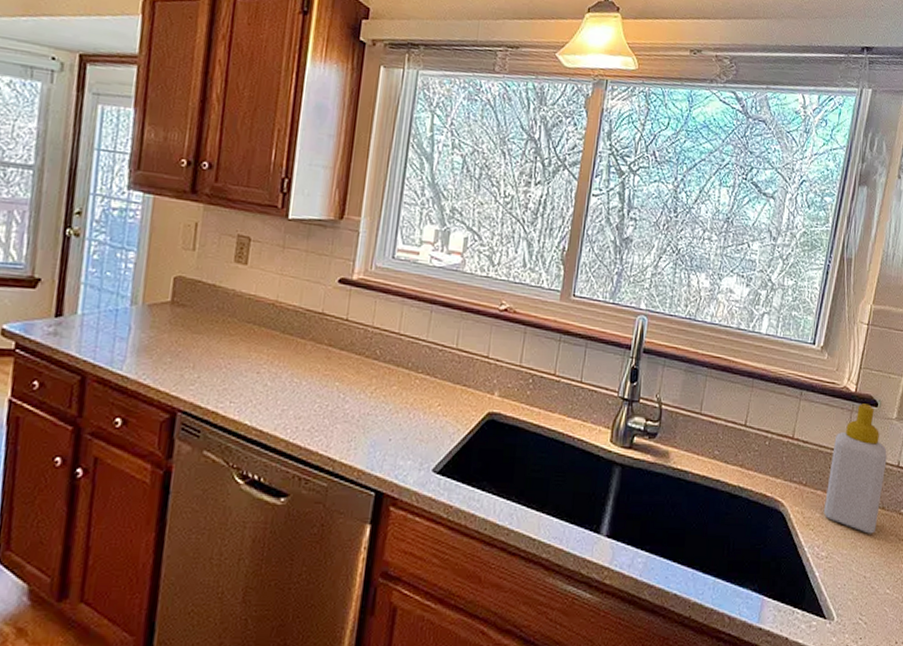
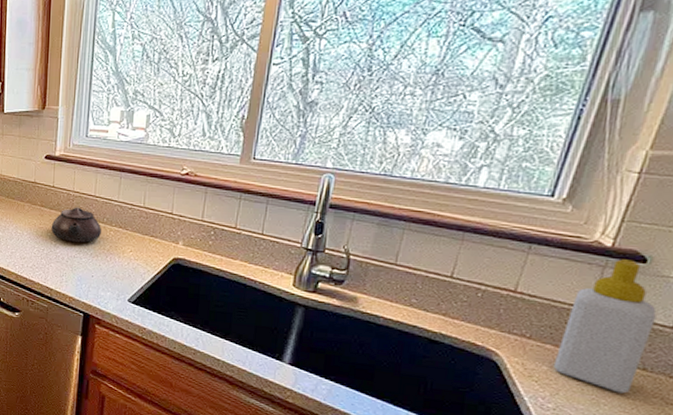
teapot: none [339,347,406,395] -> present [51,207,102,243]

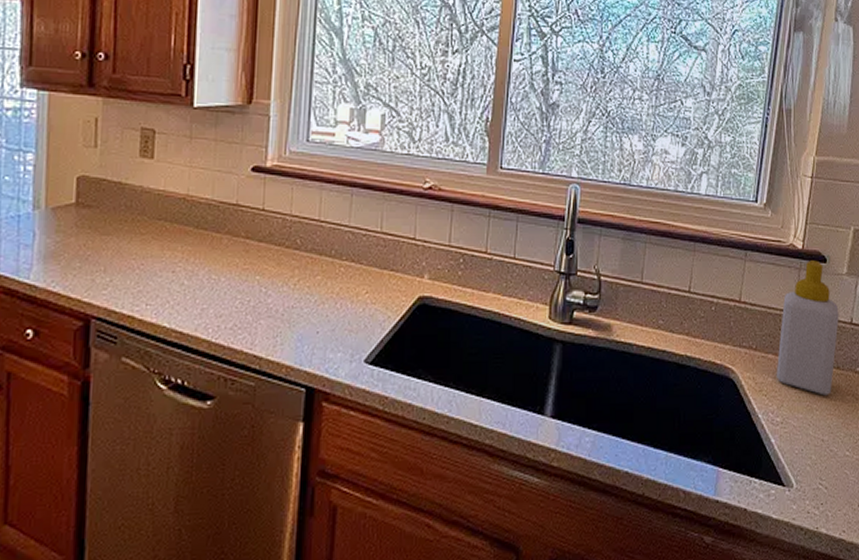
teapot: present [51,207,102,243] -> none [260,236,330,285]

